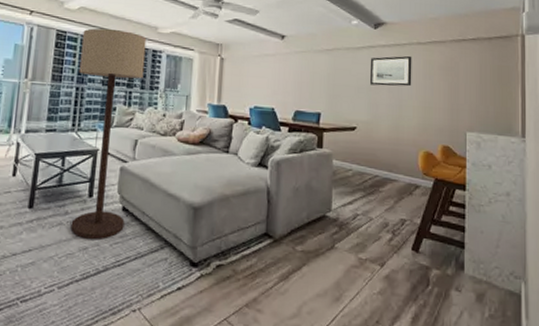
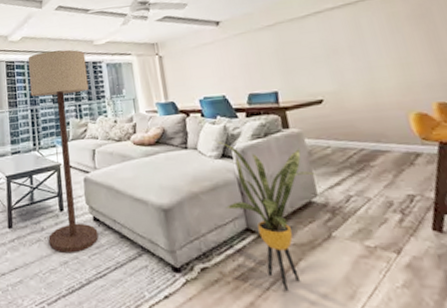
house plant: none [251,149,337,290] -> present [215,141,319,290]
wall art: present [370,55,412,87] -> none [321,12,378,52]

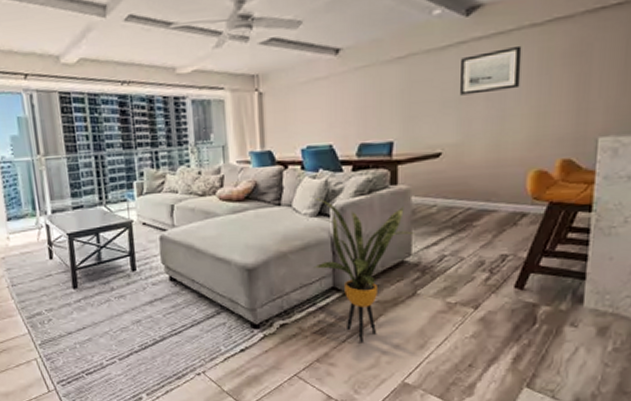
floor lamp: present [28,49,99,254] -> none [88,79,175,313]
wall art: none [321,12,378,52] -> present [461,45,522,96]

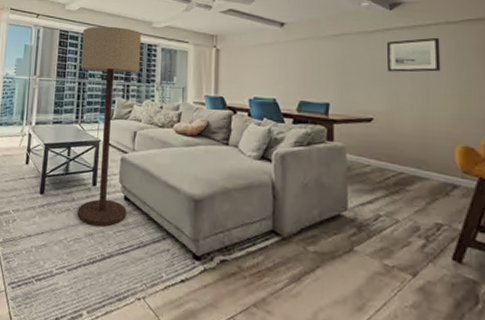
floor lamp: none [88,79,175,313] -> present [77,26,142,227]
house plant: present [313,197,417,342] -> none [255,142,353,293]

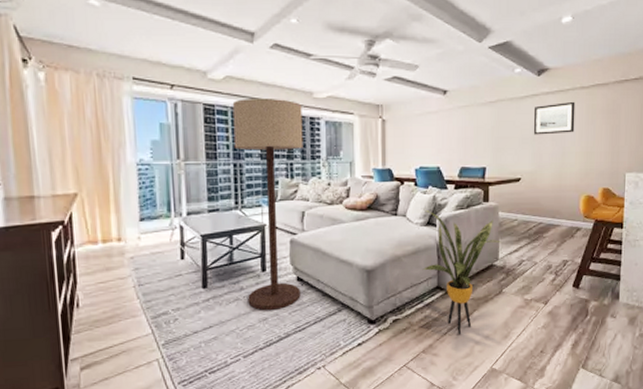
house plant: none [255,142,353,293] -> present [422,209,503,334]

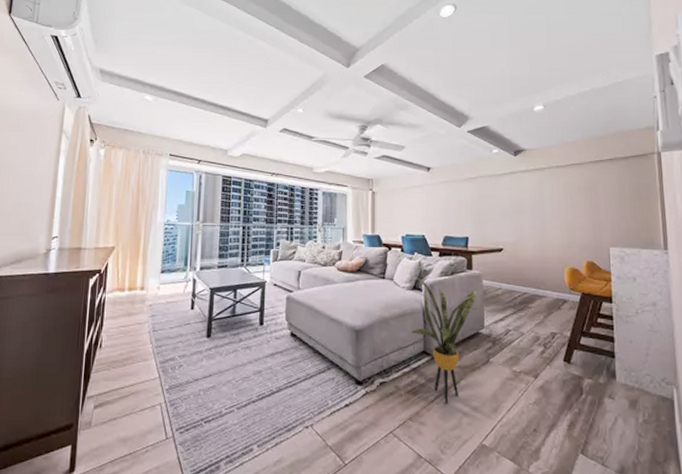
floor lamp: present [232,97,303,311] -> none [244,171,303,364]
wall art: present [534,101,575,135] -> none [513,179,554,209]

